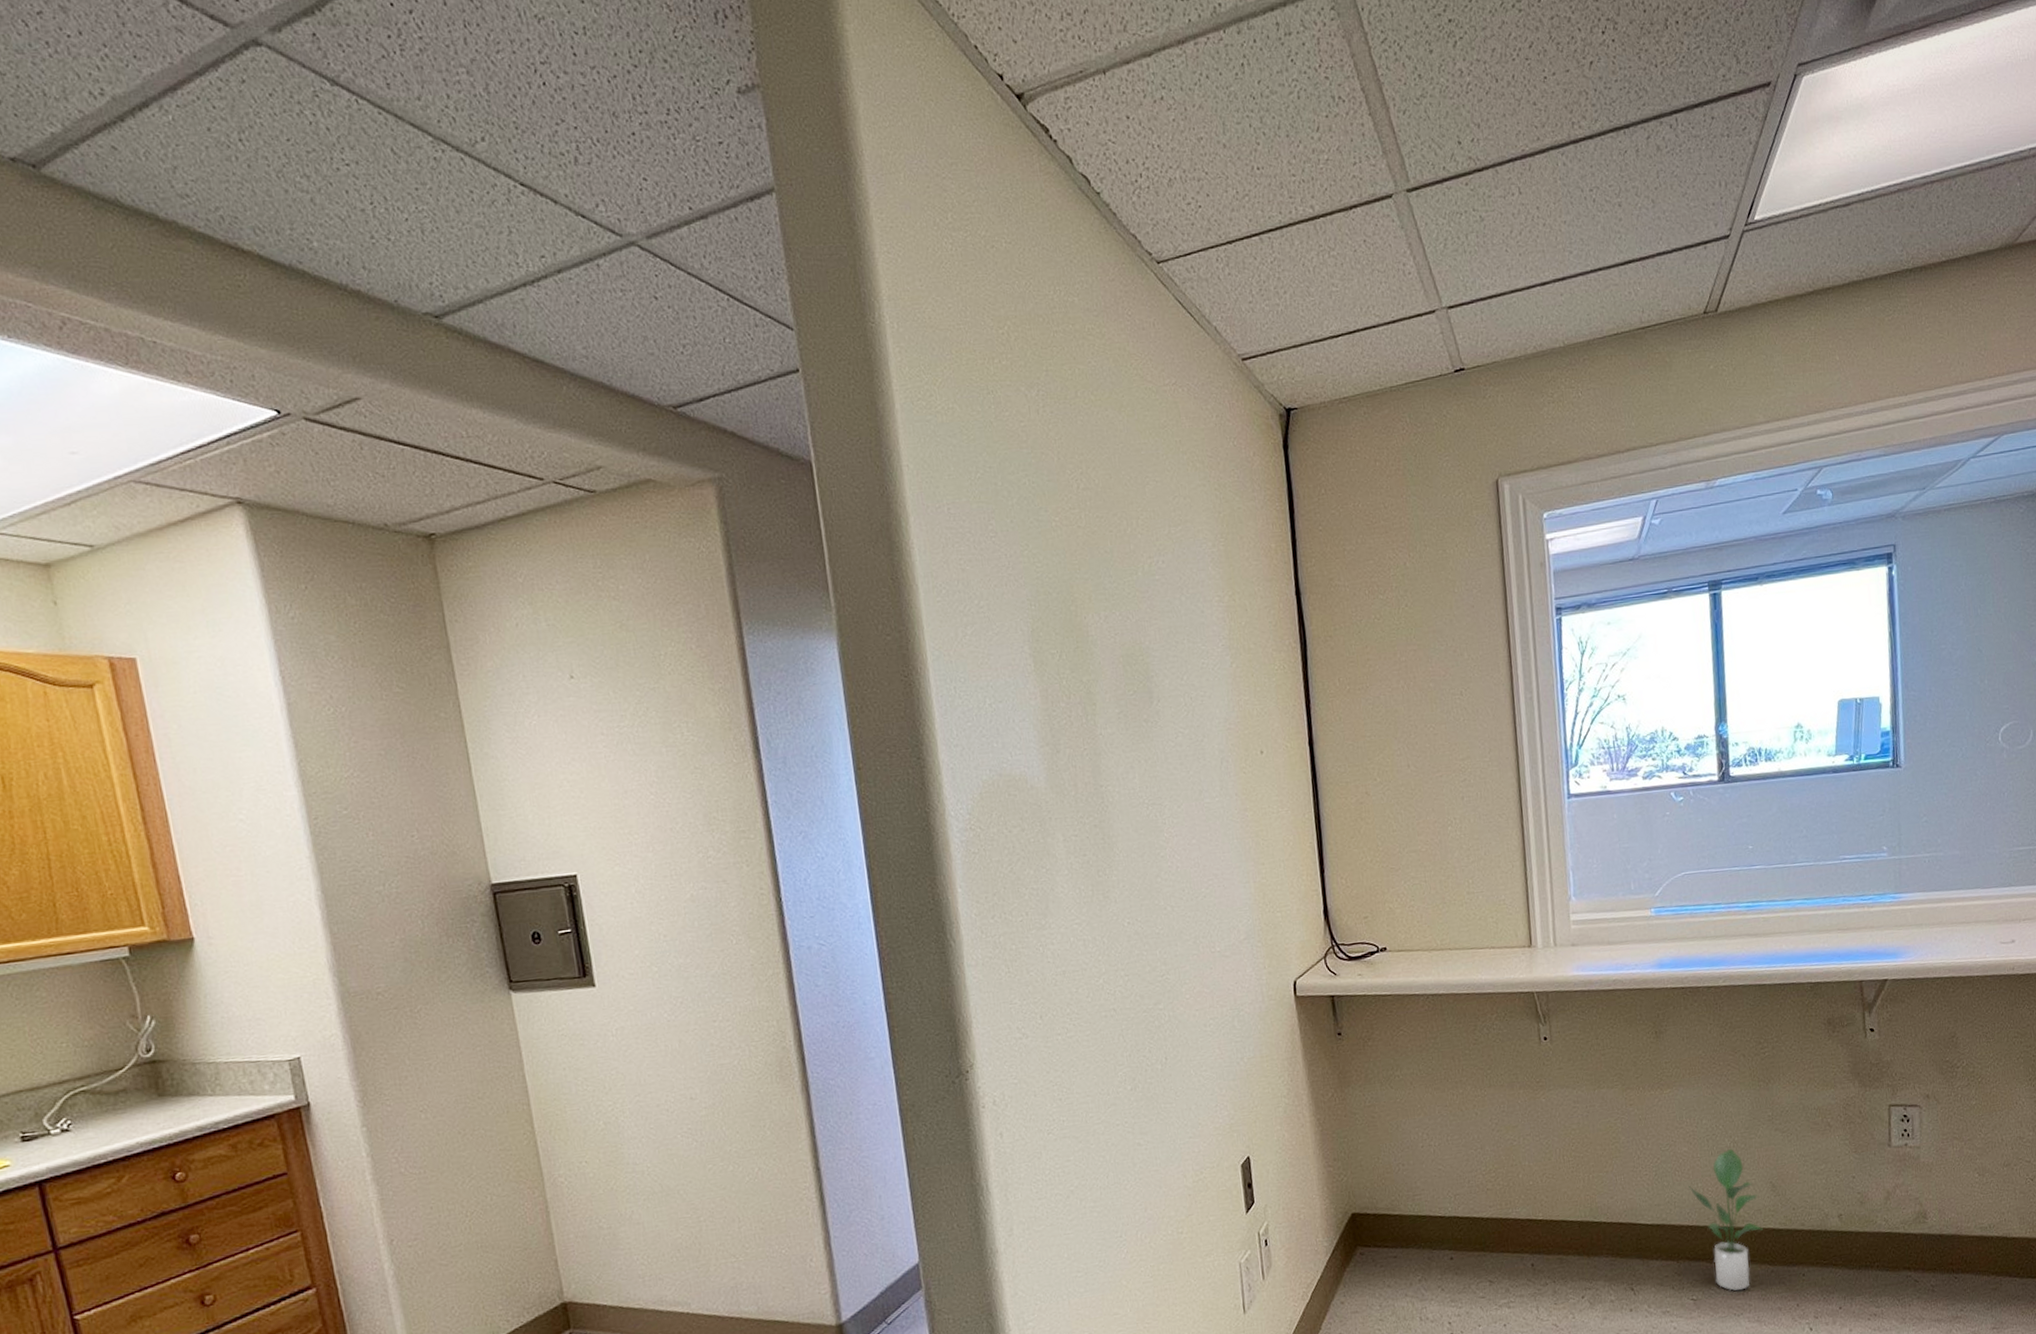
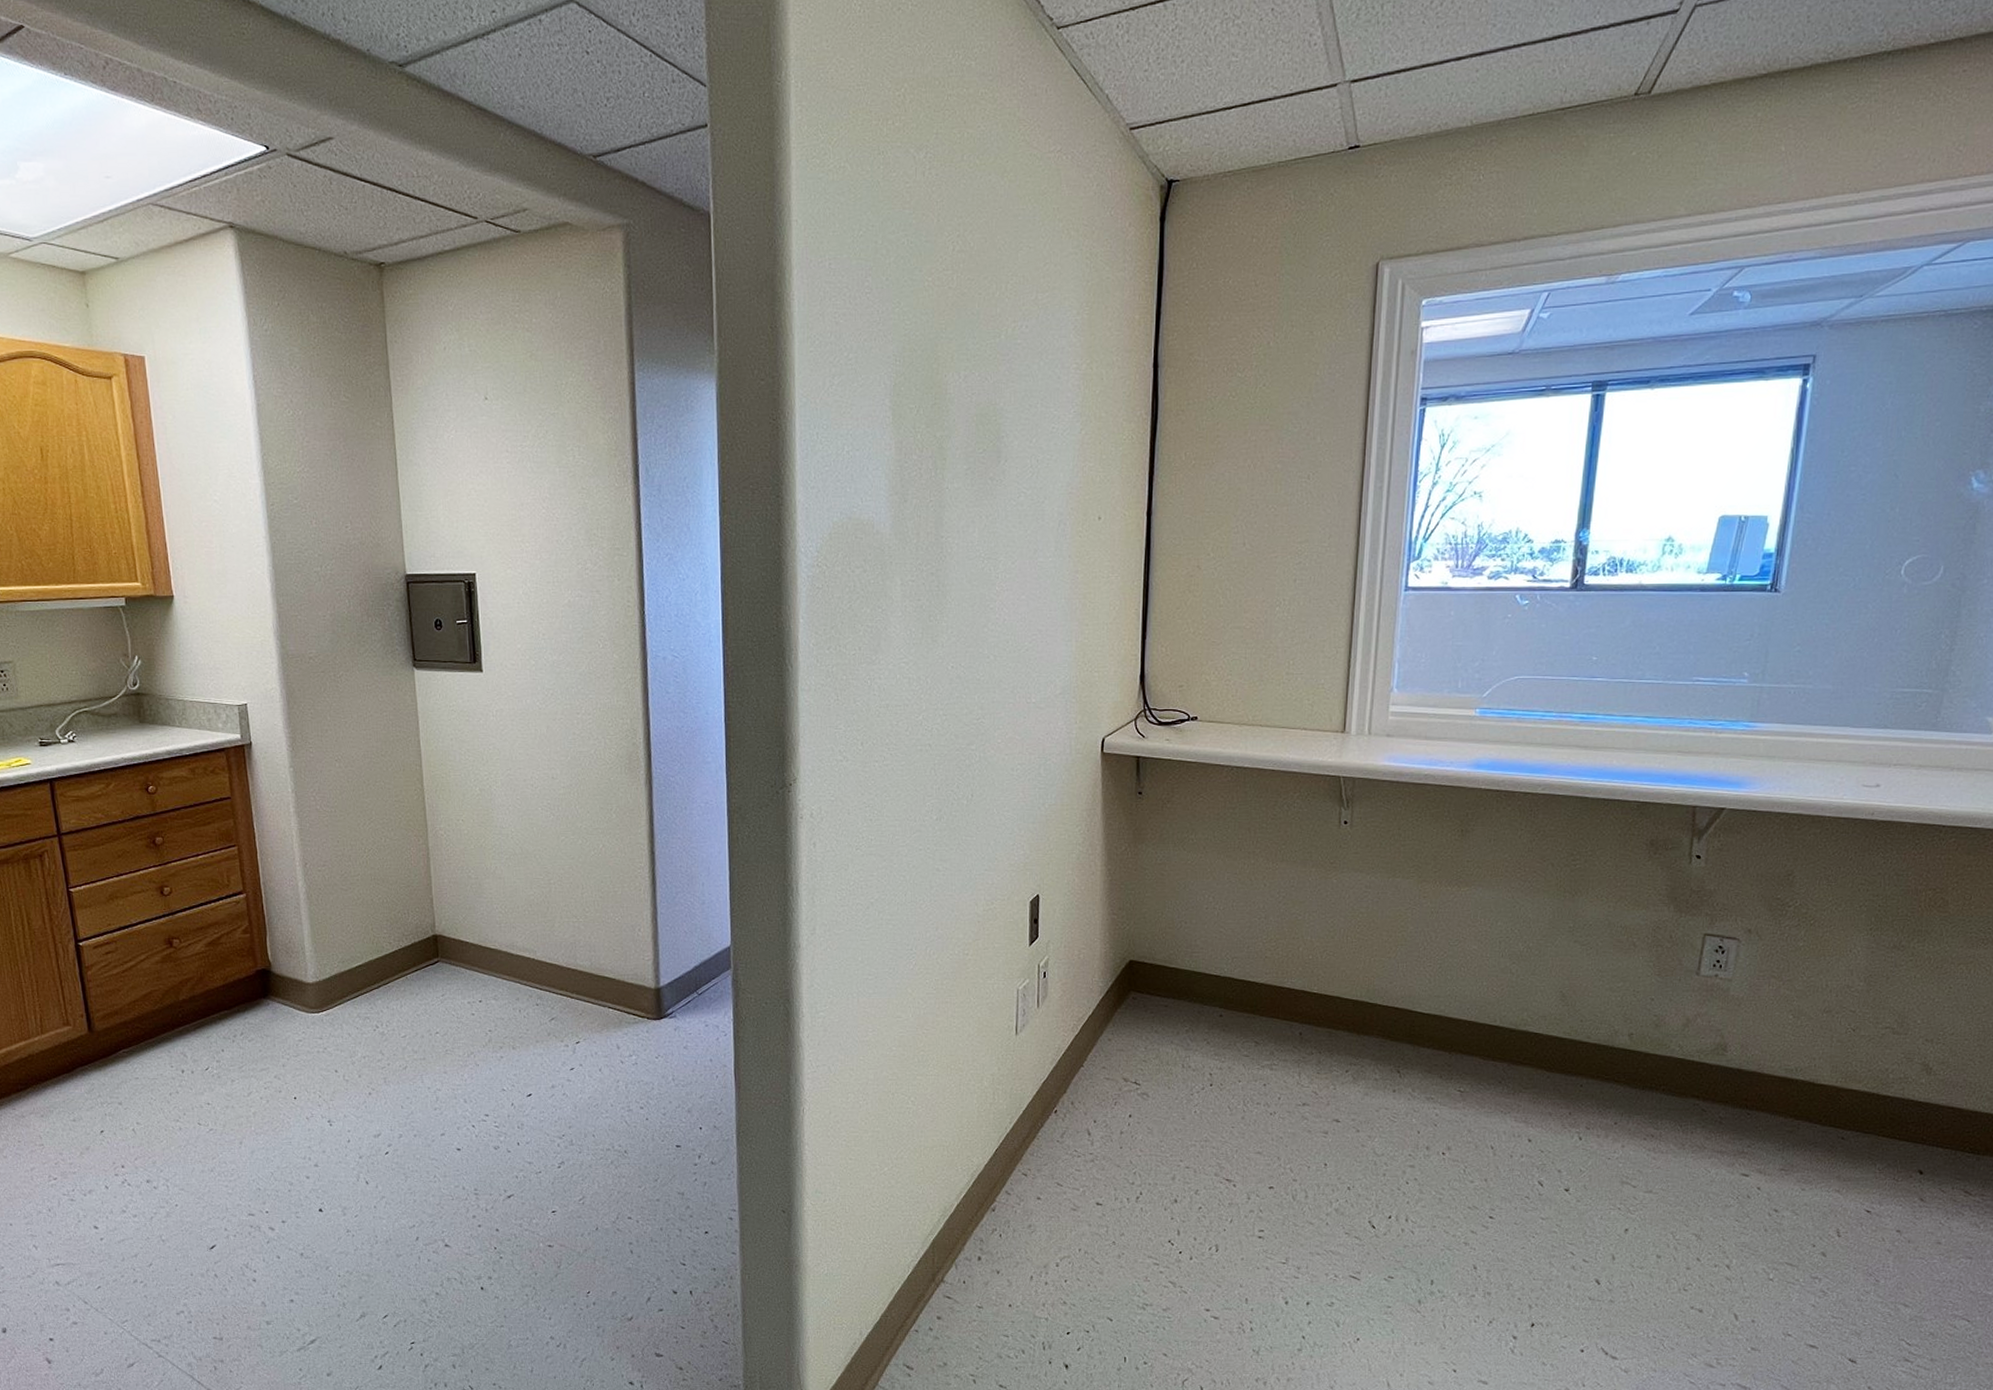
potted plant: present [1688,1148,1763,1291] -> none [1472,953,1545,1090]

